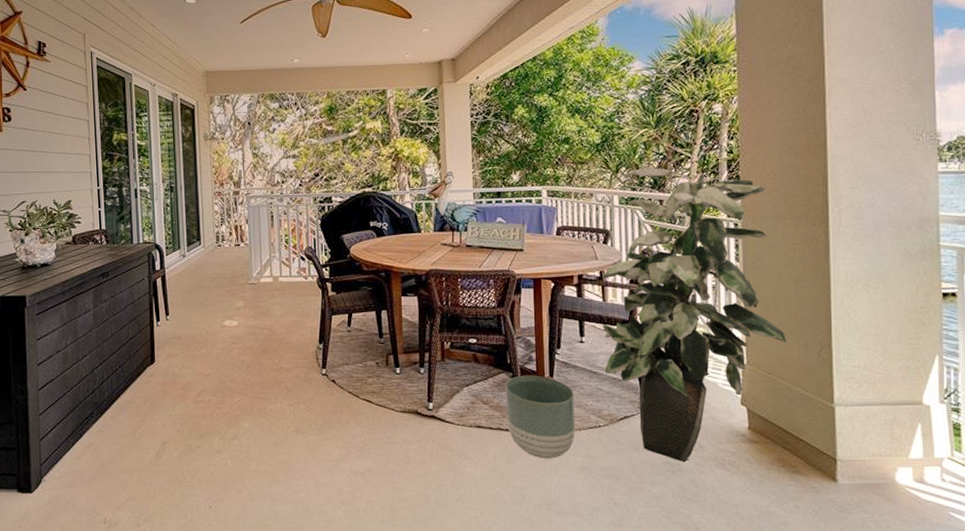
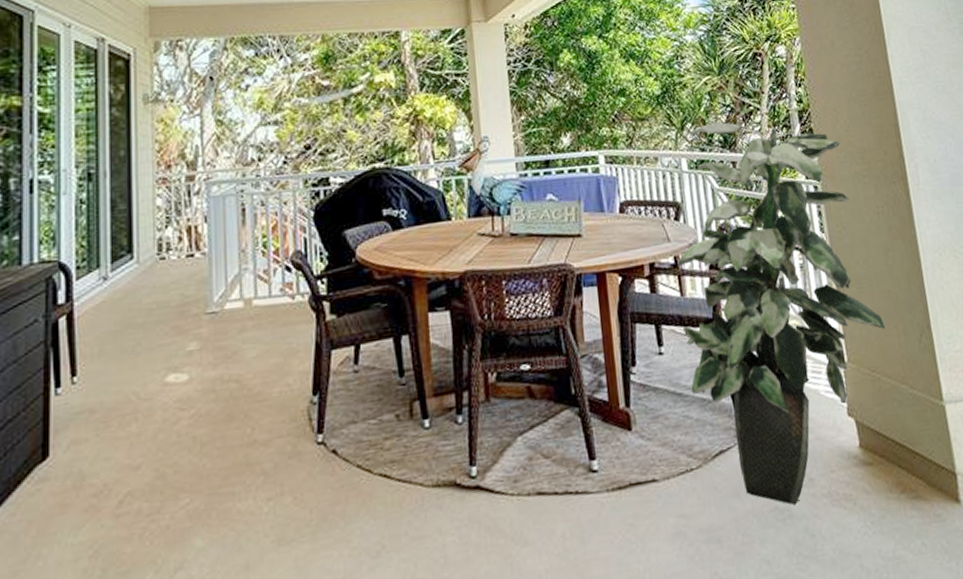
planter: present [504,375,575,459] -> none [570,407,663,529]

